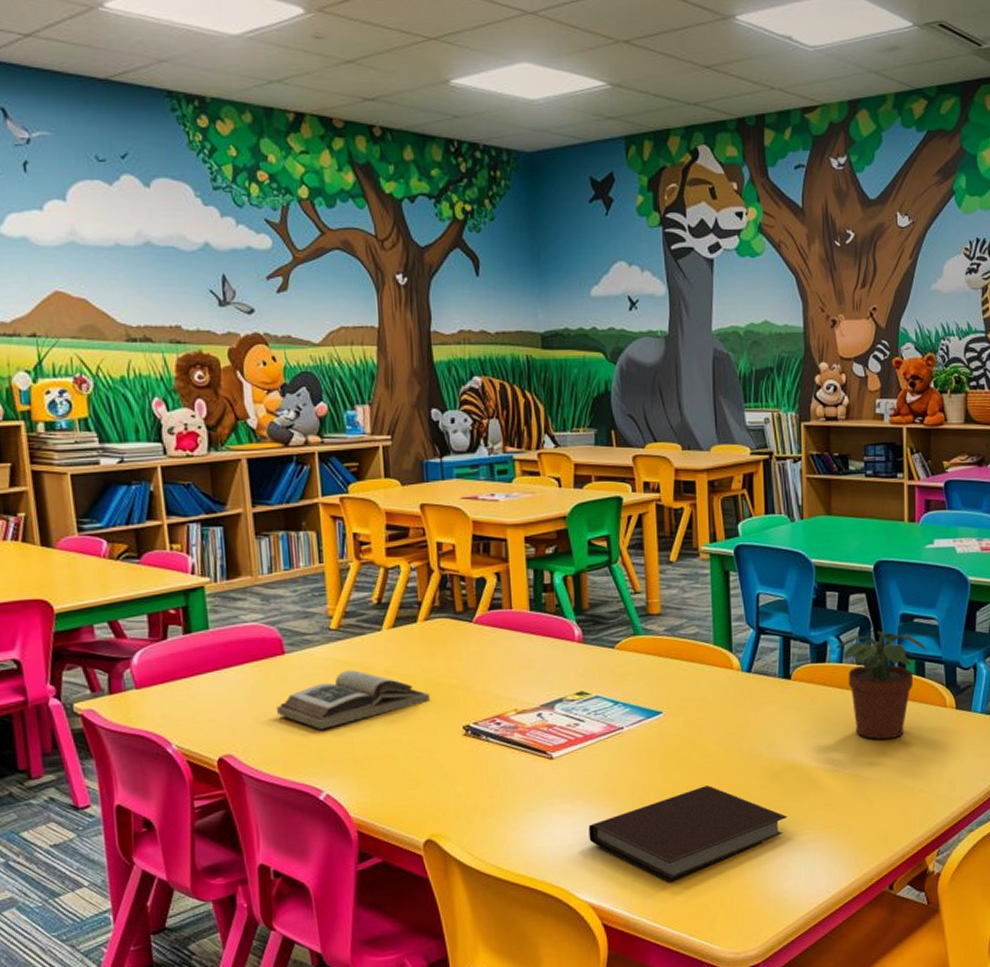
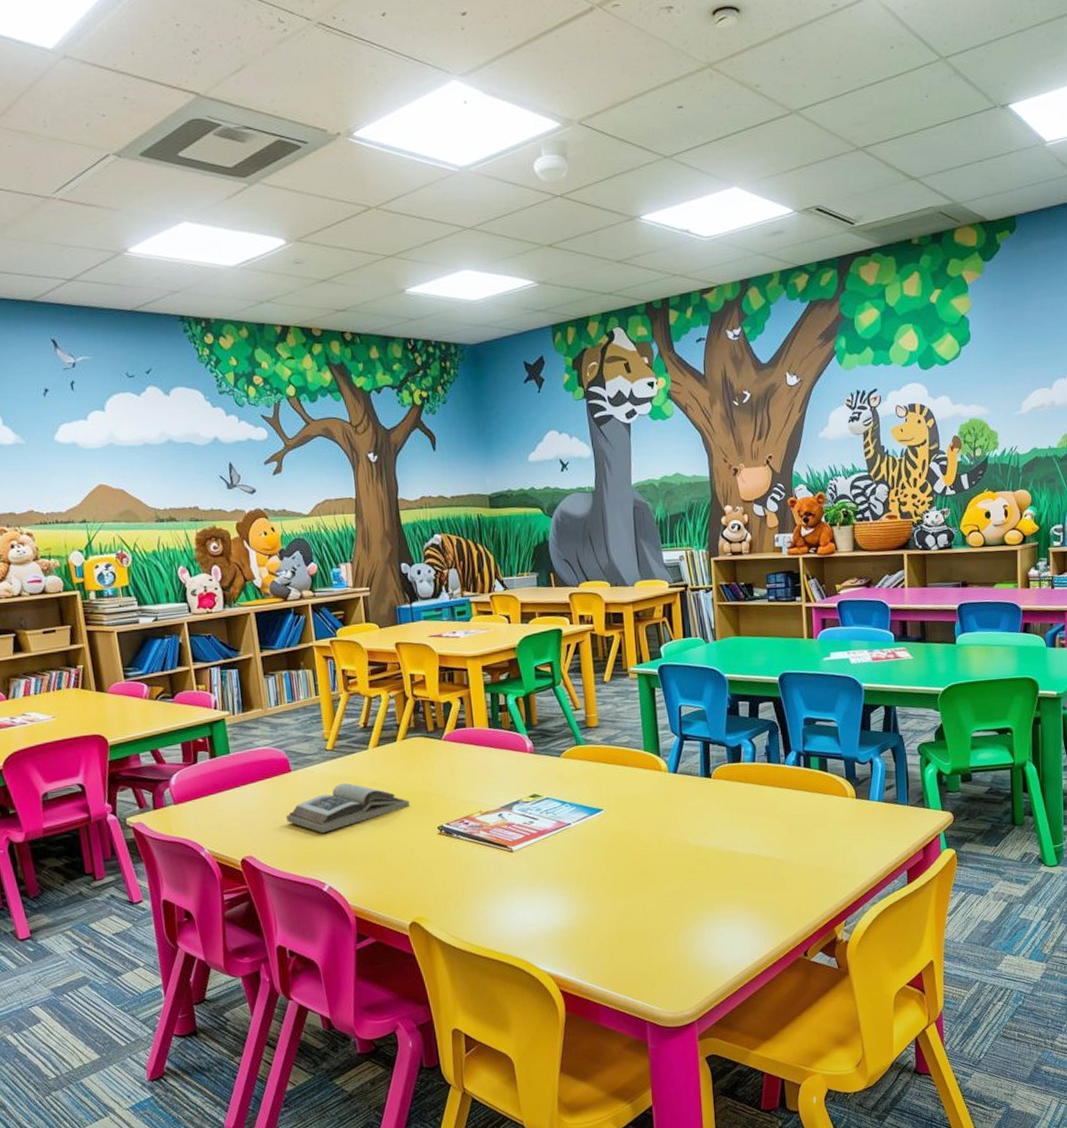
notebook: present [588,785,787,882] -> none [545,870,713,954]
potted plant: present [835,630,927,740] -> none [748,733,828,827]

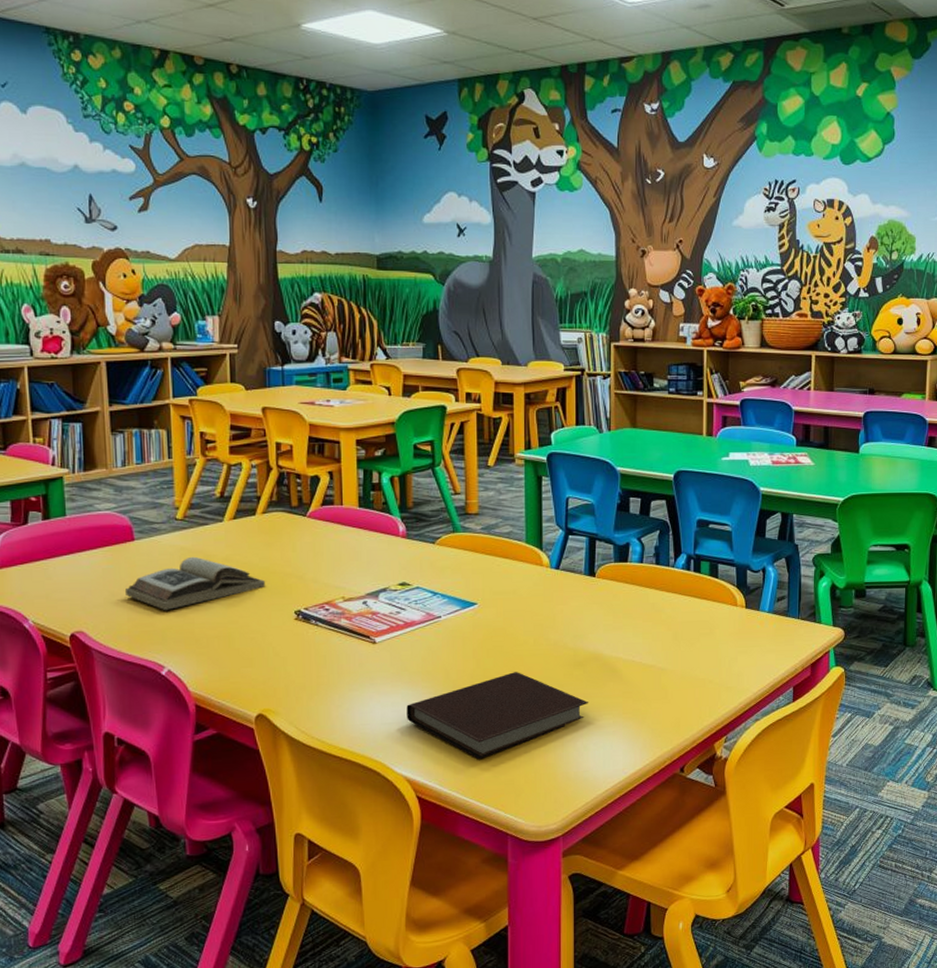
notebook: none [545,870,713,954] -> present [406,672,588,760]

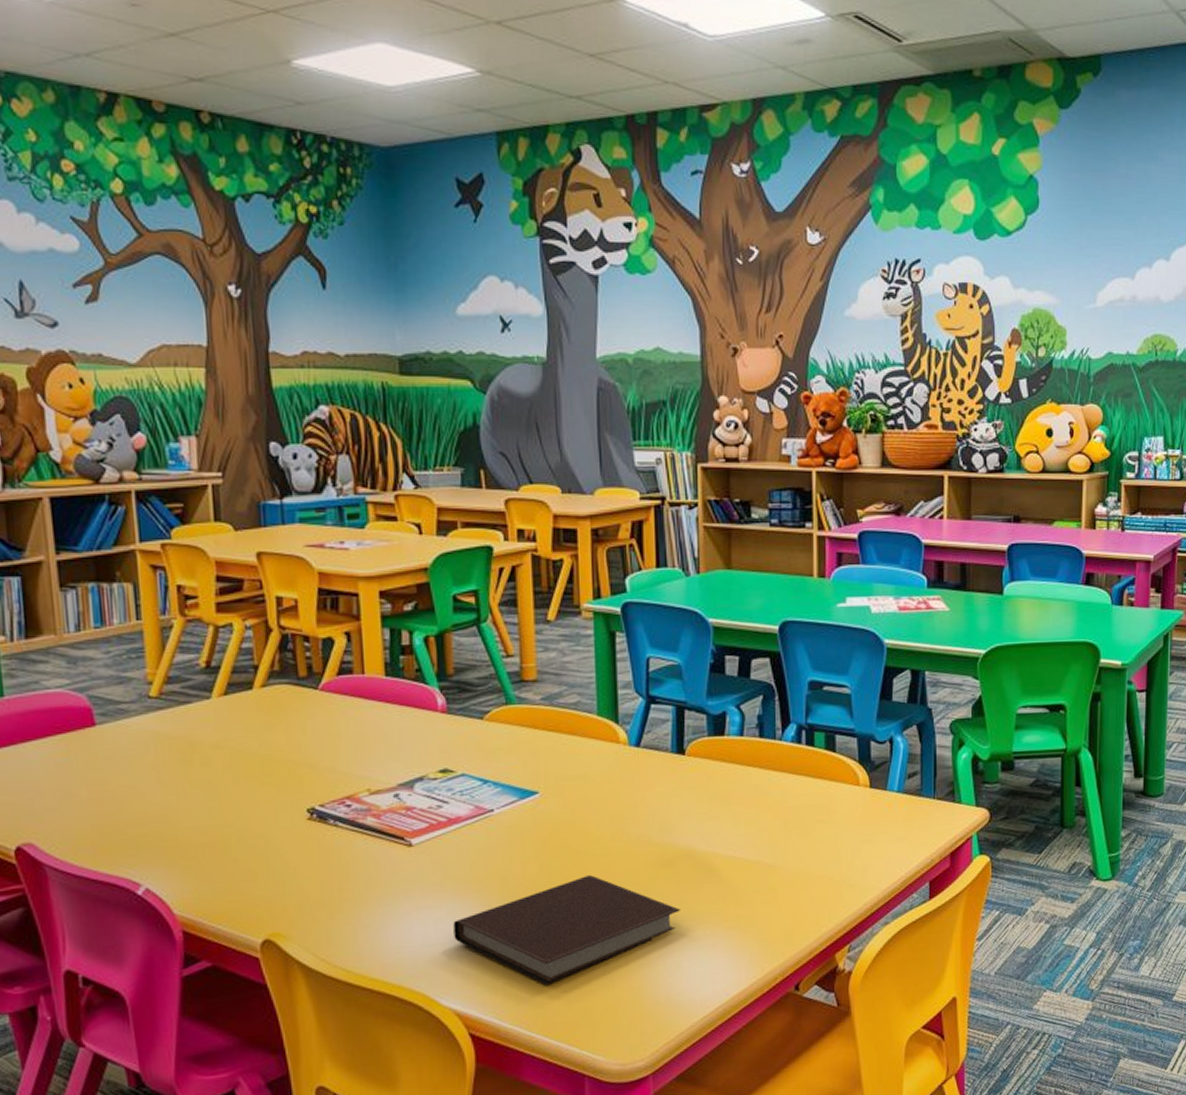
book: present [124,556,265,610] -> none [85,743,268,813]

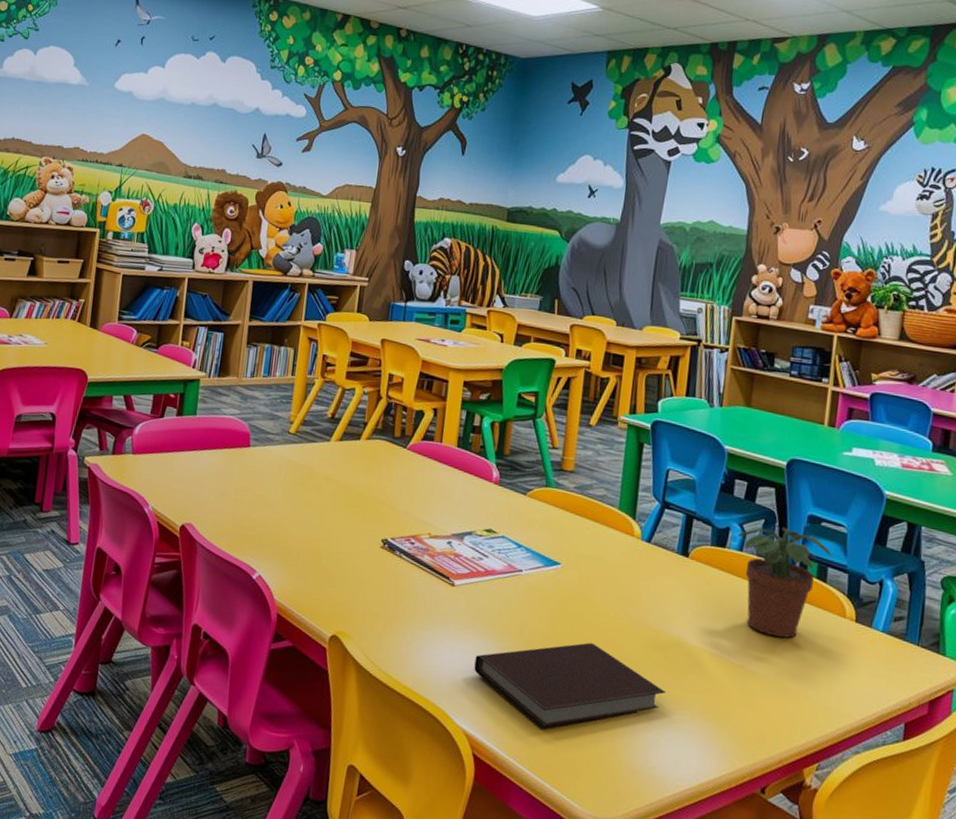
potted plant: none [735,699,838,823] -> present [737,527,832,638]

